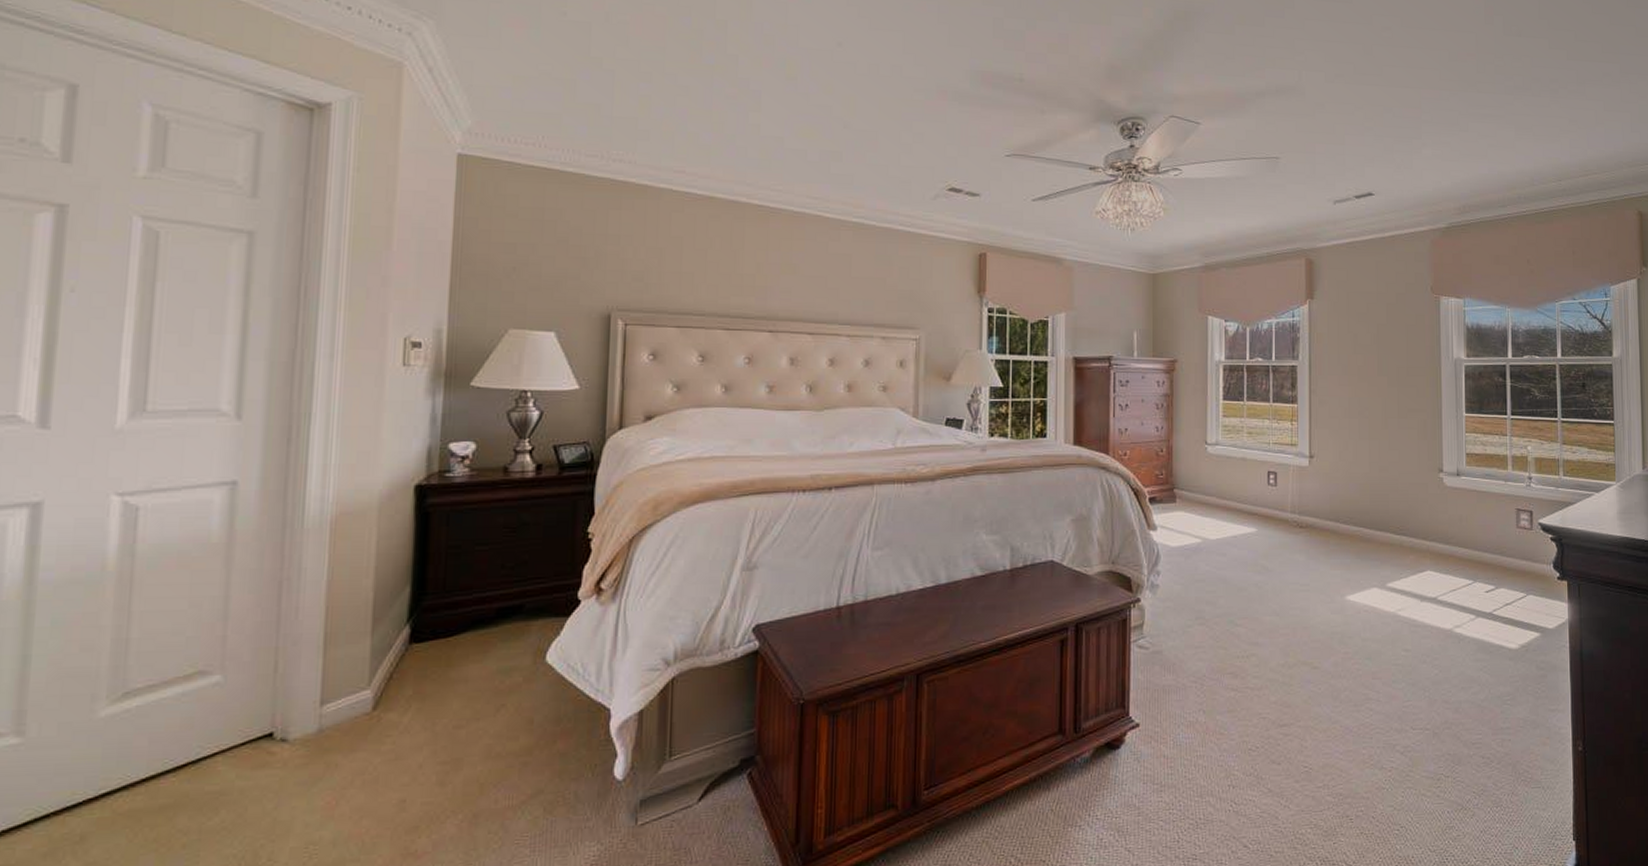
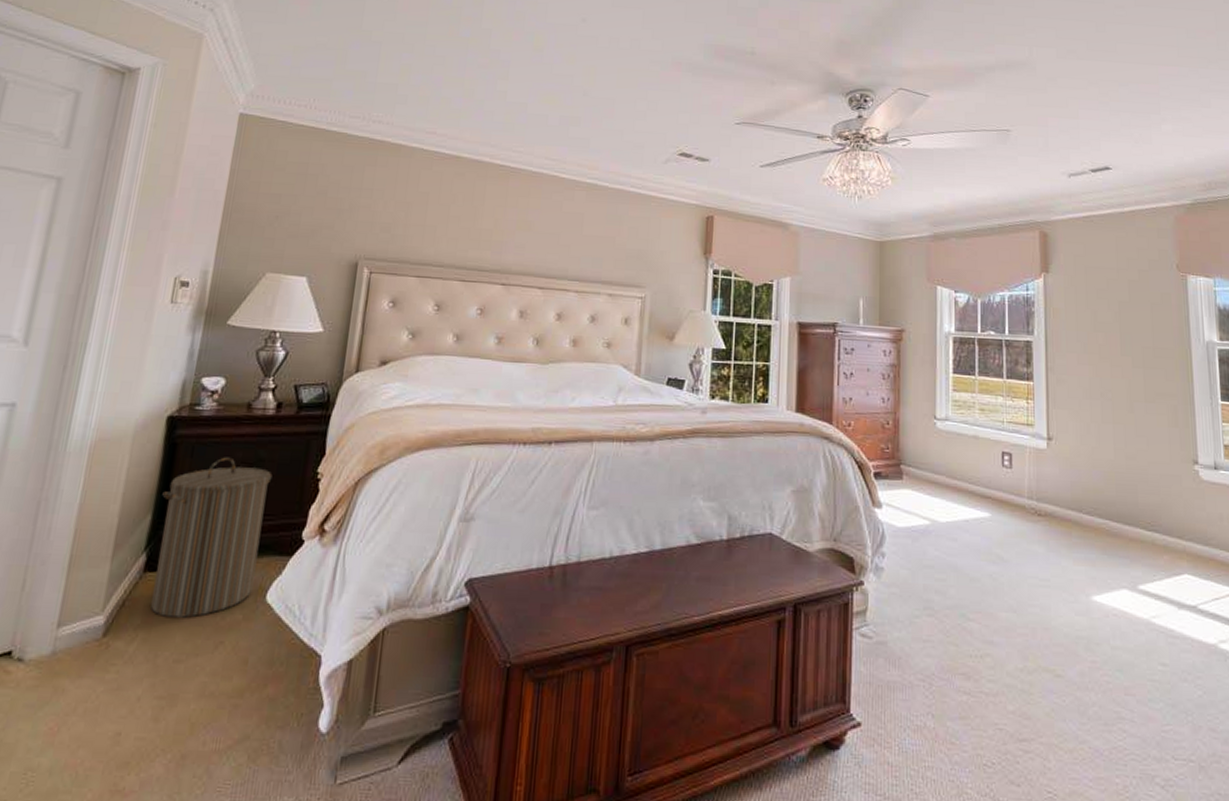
laundry hamper: none [419,523,539,686] -> present [151,457,273,618]

